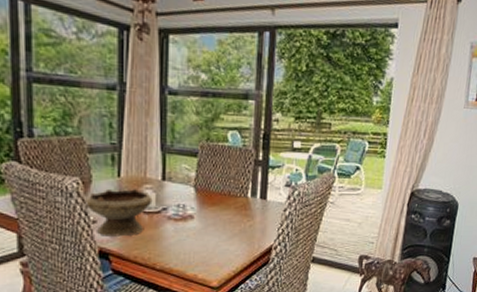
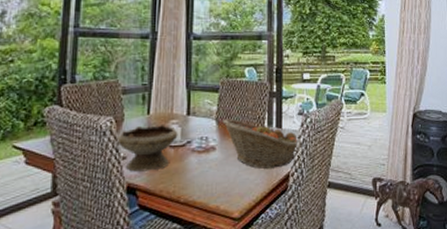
fruit basket: none [201,186,284,240] -> present [222,119,299,169]

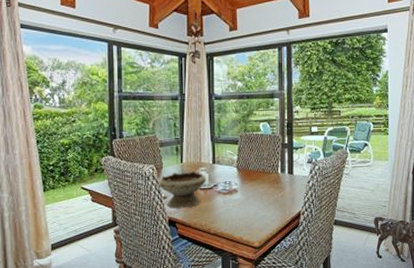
fruit basket: present [222,119,299,169] -> none [242,166,308,208]

